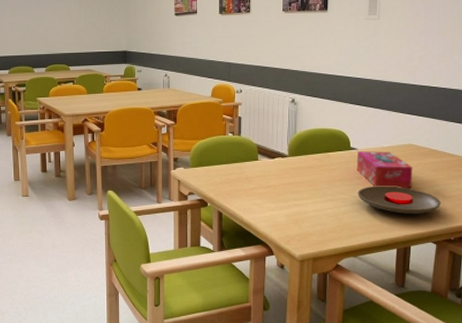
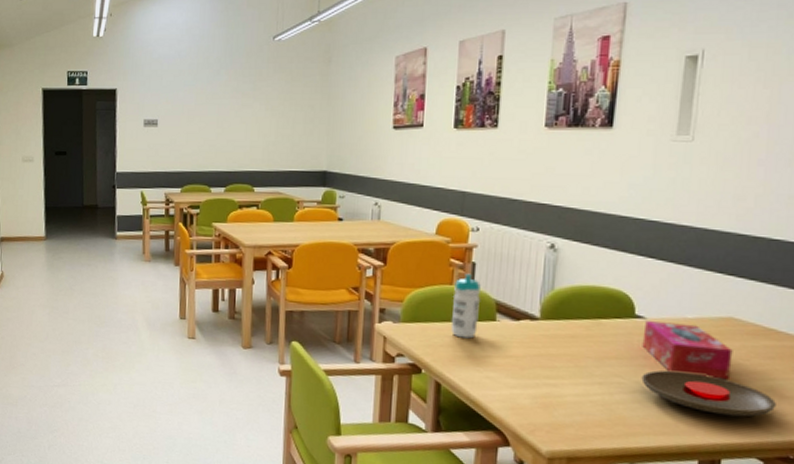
water bottle: none [226,125,247,176] -> present [451,273,482,339]

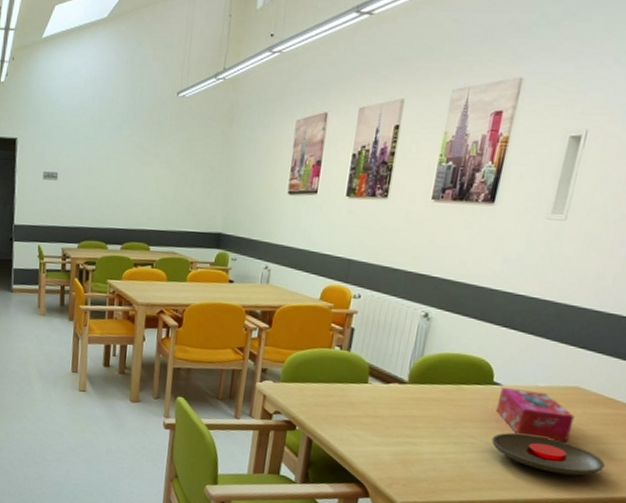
water bottle: present [451,273,482,339] -> none [326,338,358,399]

